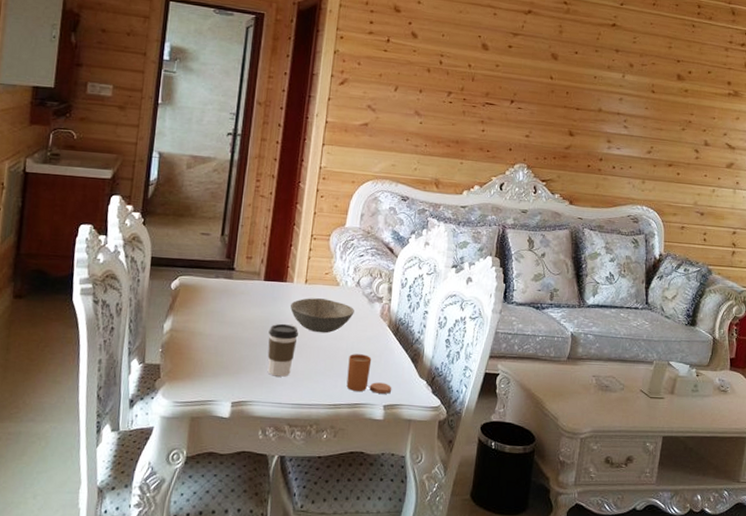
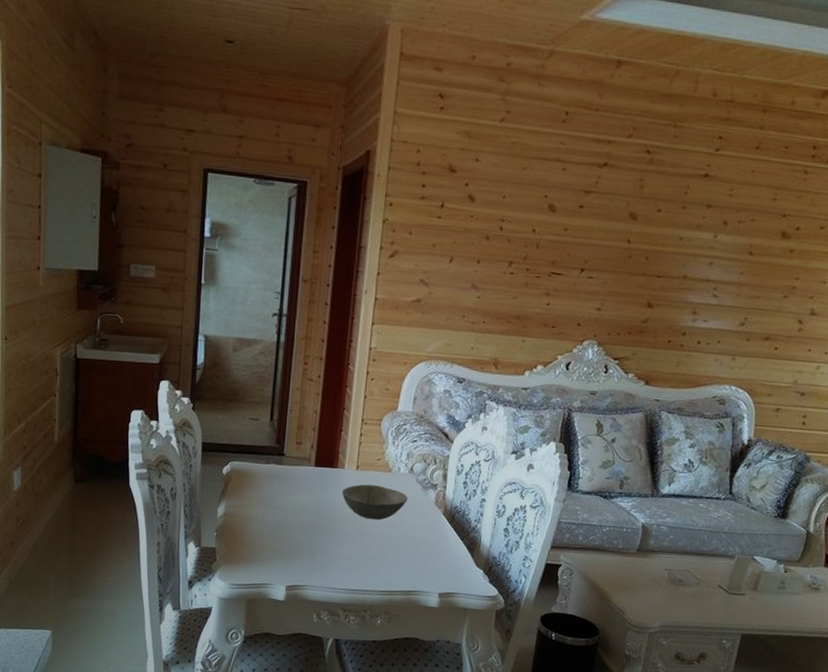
coffee cup: present [267,323,298,377] -> none [320,510,351,563]
candle: present [346,354,392,394] -> none [400,541,448,582]

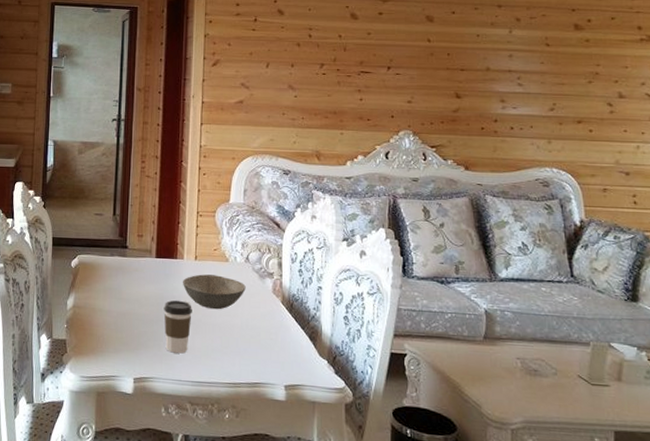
coffee cup: none [320,510,351,563] -> present [163,300,192,354]

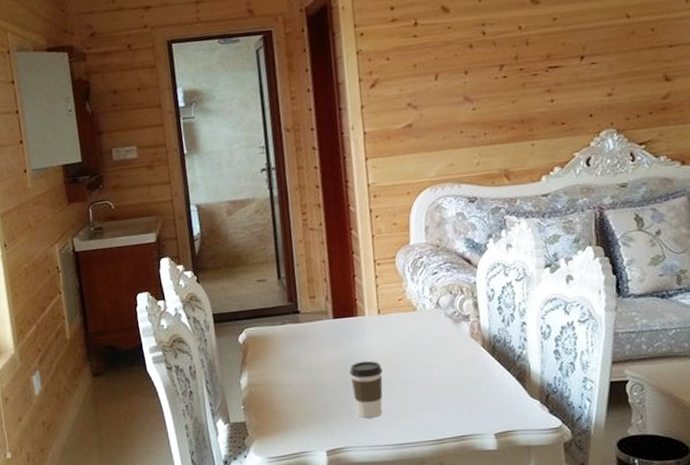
soup bowl: present [182,274,246,310] -> none [366,327,440,365]

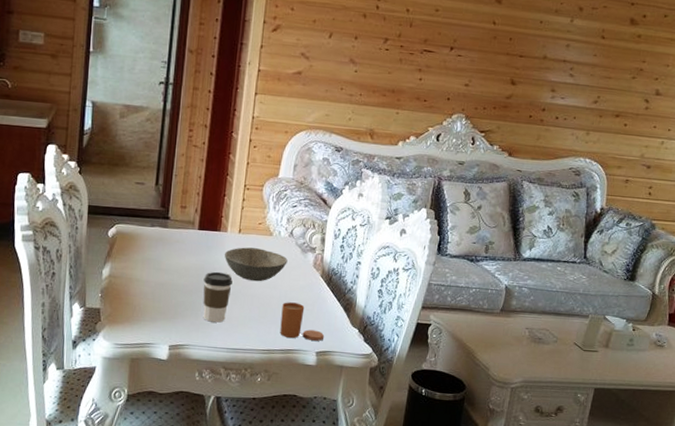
soup bowl: none [366,327,440,365] -> present [224,247,288,282]
candle: none [444,381,501,423] -> present [280,302,325,341]

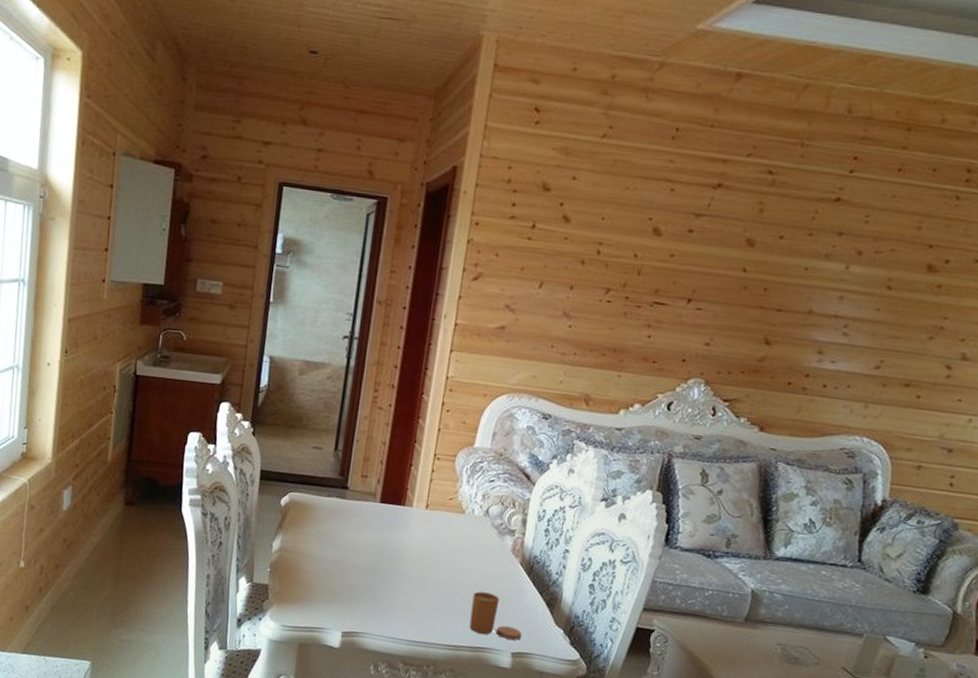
coffee cup: present [203,271,233,323] -> none [381,551,417,610]
soup bowl: present [224,247,288,282] -> none [408,525,481,566]

